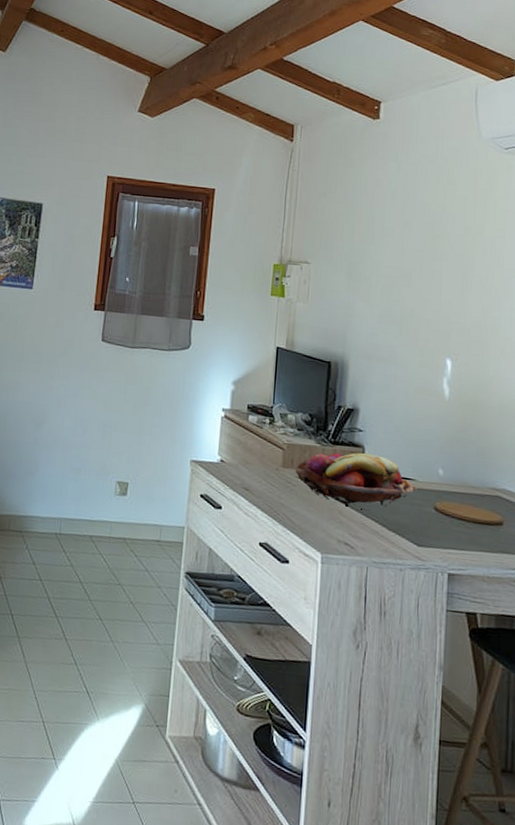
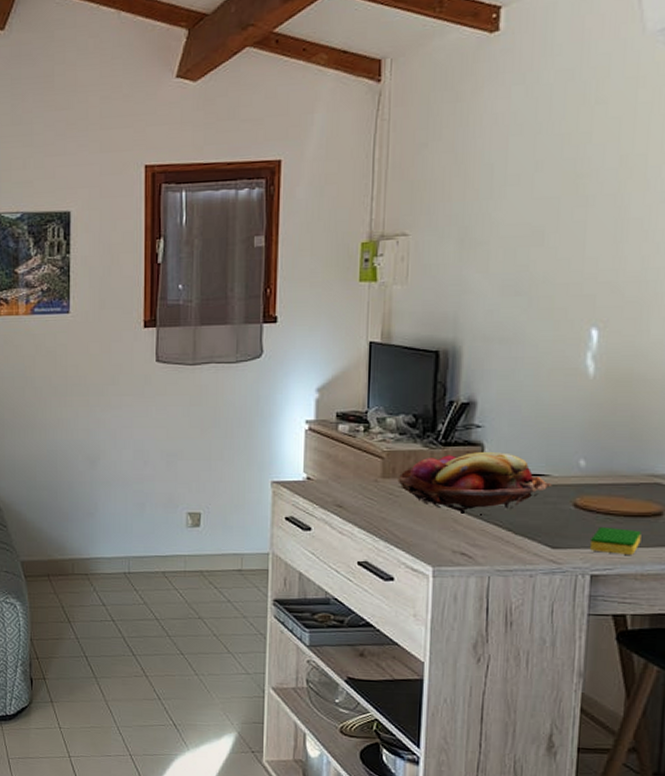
dish sponge: none [448,530,487,558] -> present [590,526,641,555]

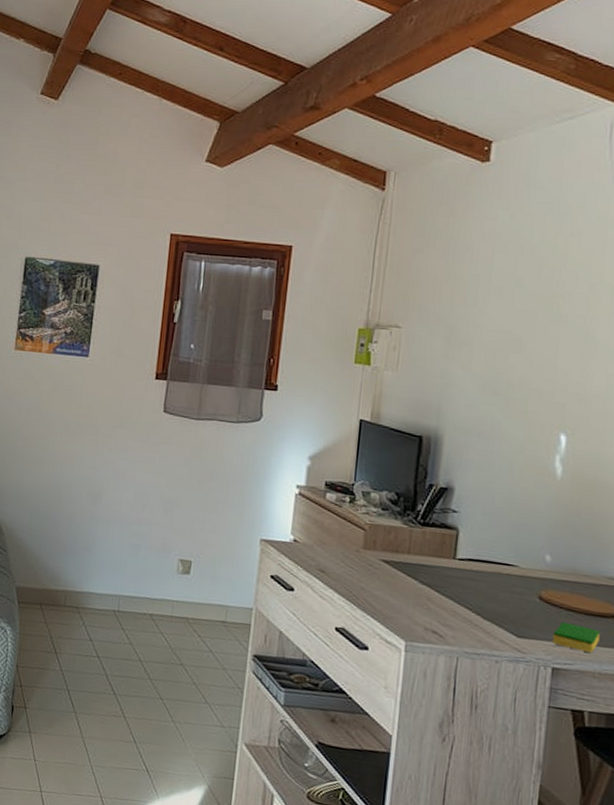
fruit basket: present [397,452,552,516] -> none [377,534,520,598]

